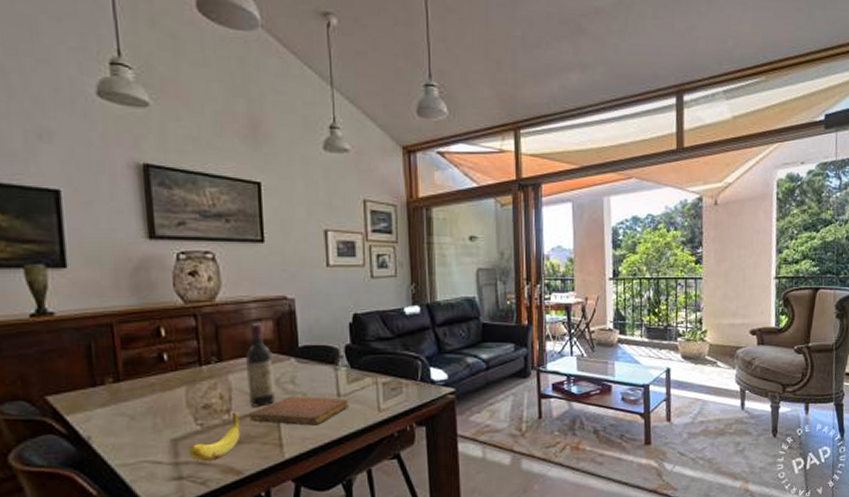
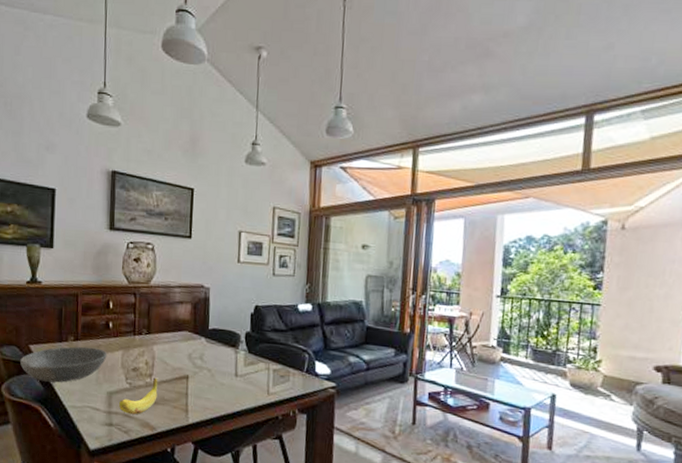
bowl: none [34,387,165,441] -> present [20,346,107,383]
wine bottle: present [246,323,276,407] -> none [166,305,188,376]
notebook: present [249,396,349,426] -> none [165,370,244,399]

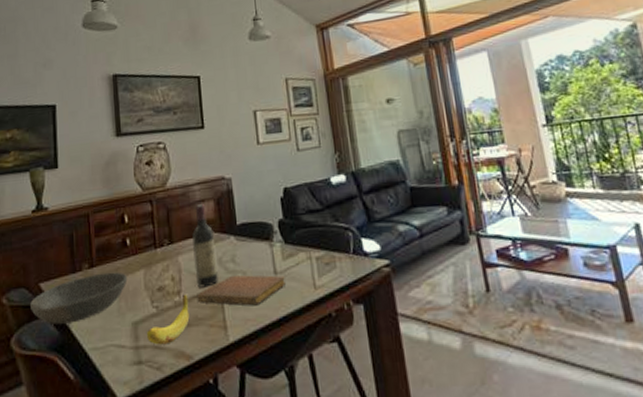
notebook: none [165,370,244,399] -> present [197,275,286,306]
wine bottle: none [166,305,188,376] -> present [192,204,219,288]

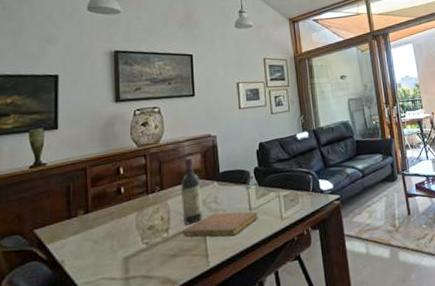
bowl: present [30,272,128,325] -> none [24,216,121,265]
banana: present [147,294,190,345] -> none [137,230,176,275]

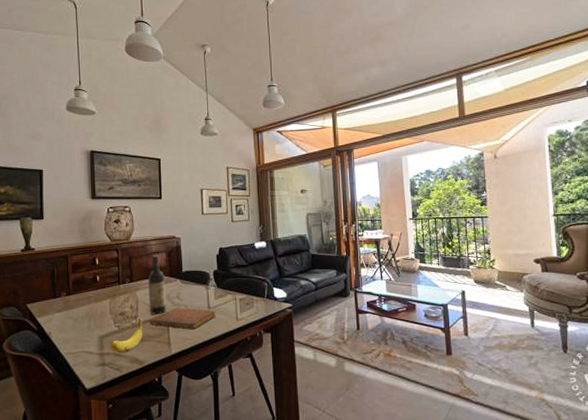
banana: none [137,230,176,275] -> present [110,318,143,353]

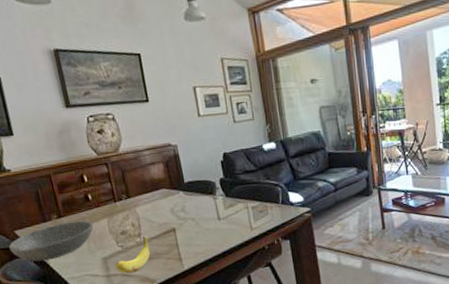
bowl: none [19,299,97,335] -> present [9,221,94,262]
wine bottle: present [148,255,167,315] -> none [146,166,172,231]
notebook: present [149,308,216,330] -> none [155,220,228,244]

